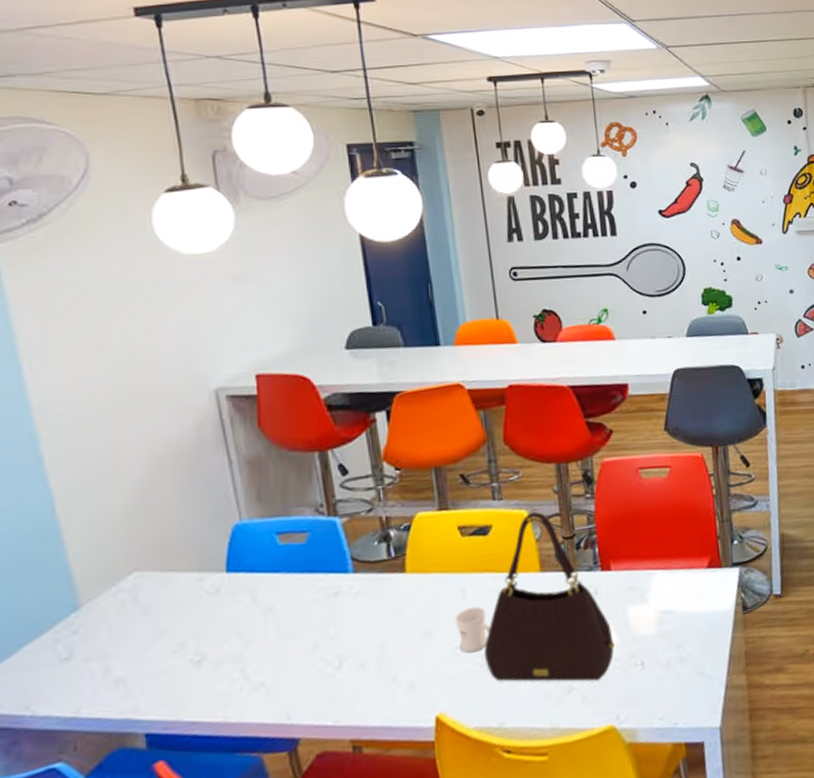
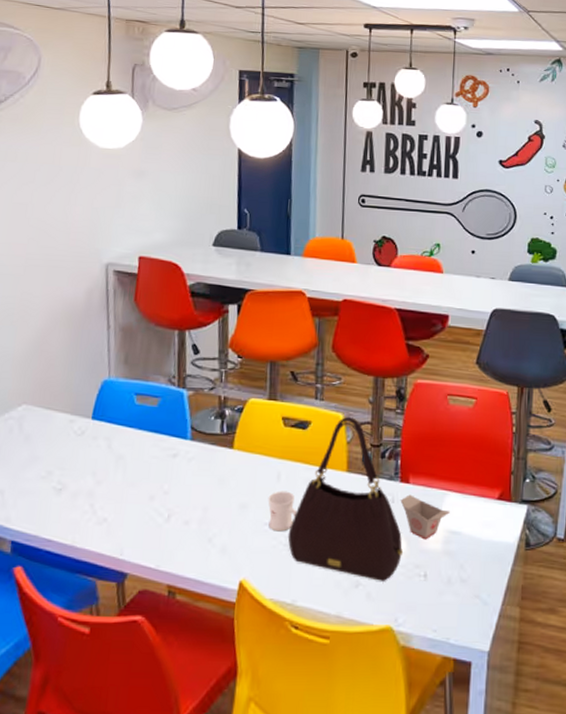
takeout container: none [603,582,659,627] -> present [400,494,450,540]

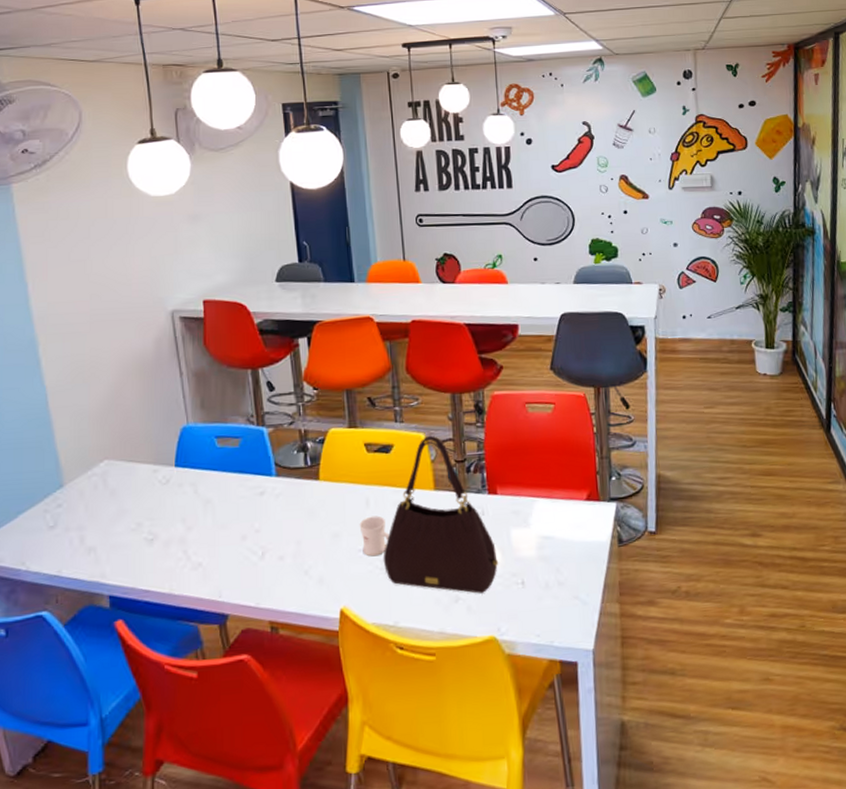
takeout container: present [400,494,450,540] -> none [490,505,540,548]

